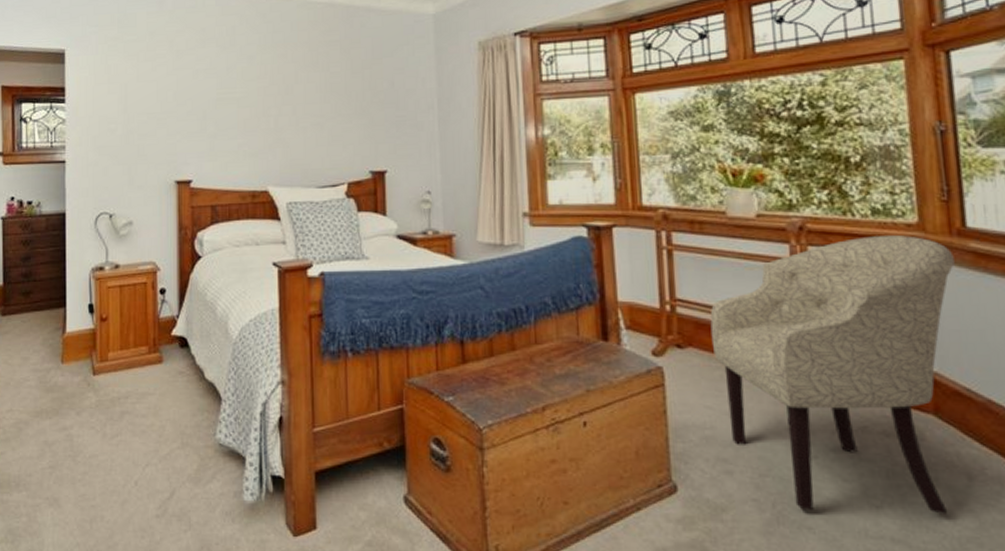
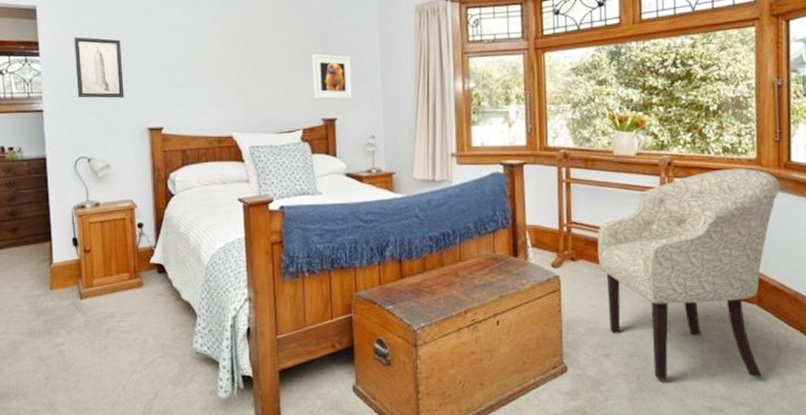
wall art: none [102,82,152,148] -> present [74,37,125,99]
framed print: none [360,97,406,149] -> present [312,54,353,100]

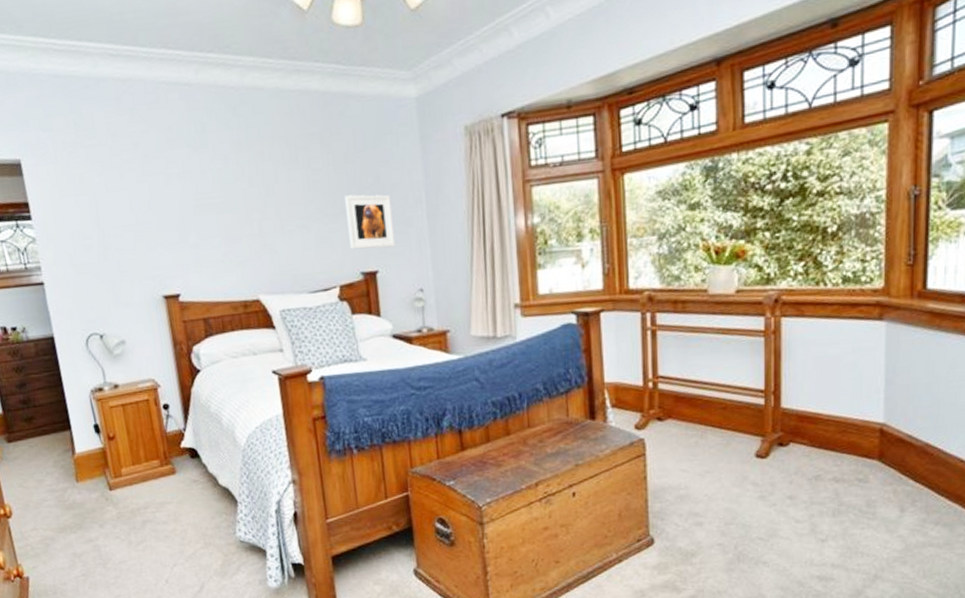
wall art: present [74,37,125,99] -> none [68,193,133,266]
chair: present [597,168,780,380] -> none [688,301,912,549]

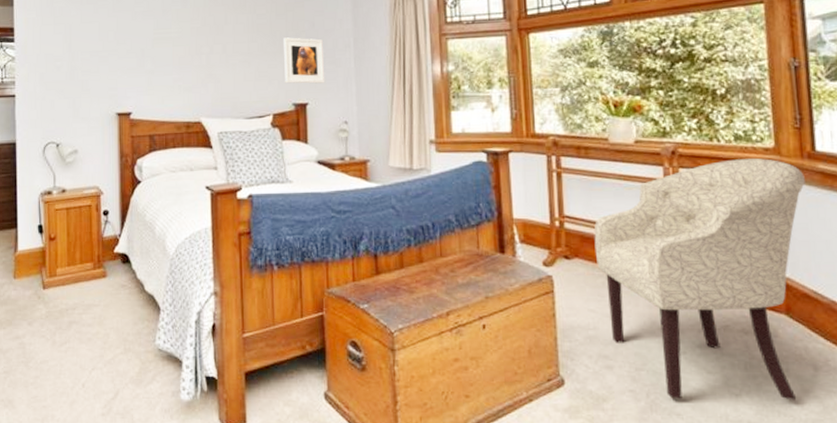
chair: none [688,301,912,549] -> present [594,158,805,401]

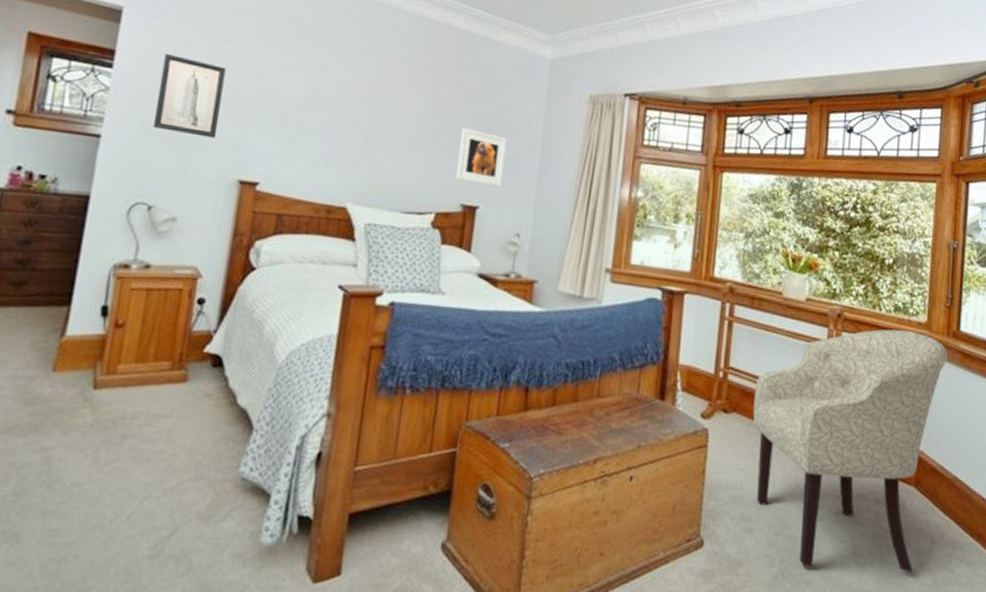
wall art: none [48,23,95,83] -> present [153,54,226,138]

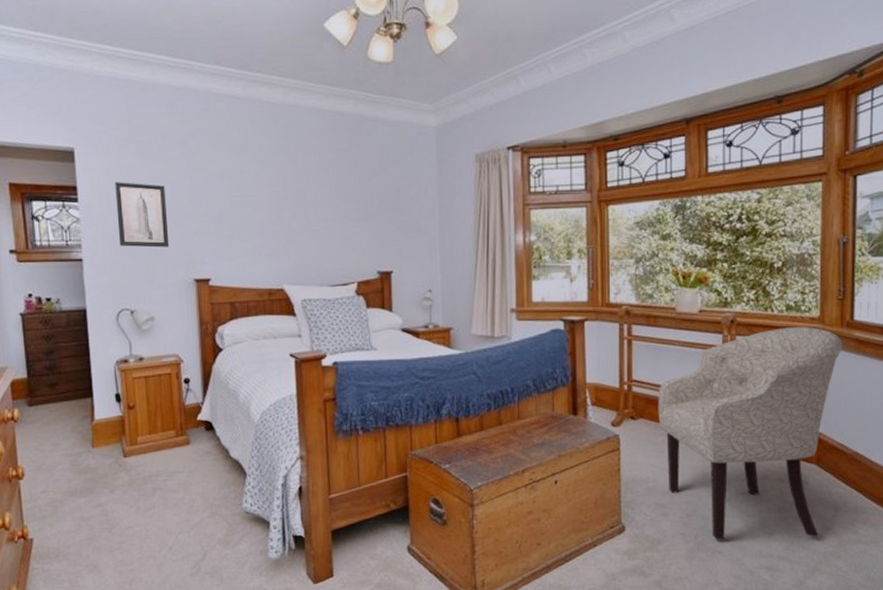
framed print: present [456,128,507,187] -> none [368,204,410,252]

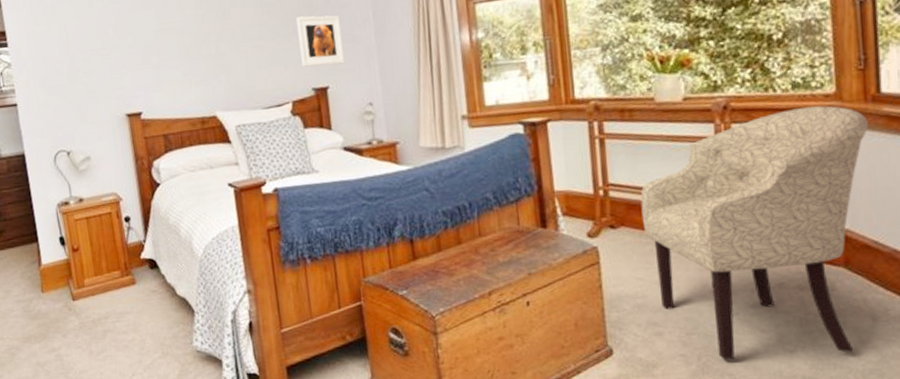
wall art: present [115,182,170,248] -> none [41,20,99,88]
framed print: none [368,204,410,252] -> present [296,15,345,67]

